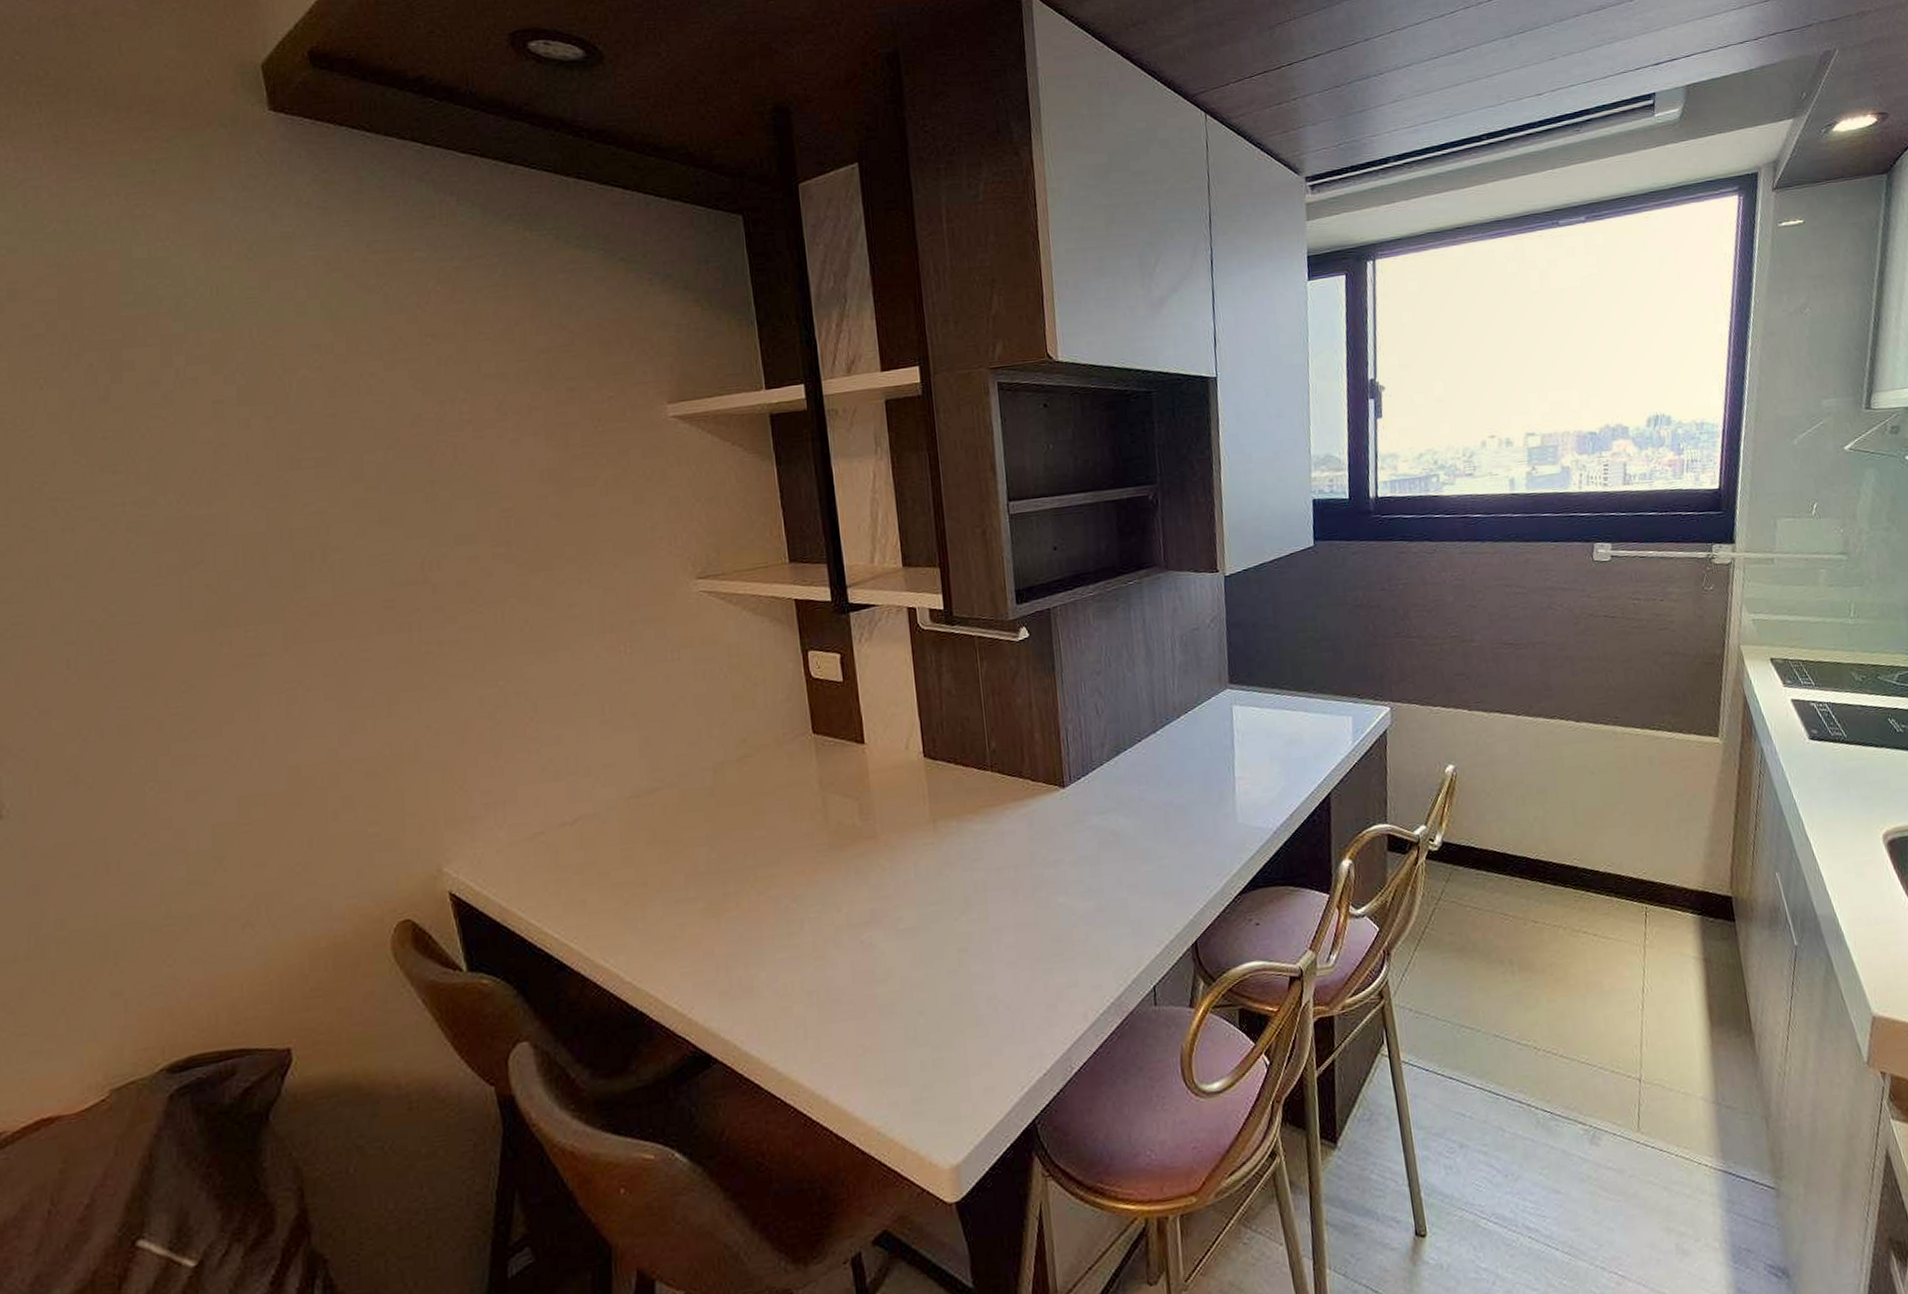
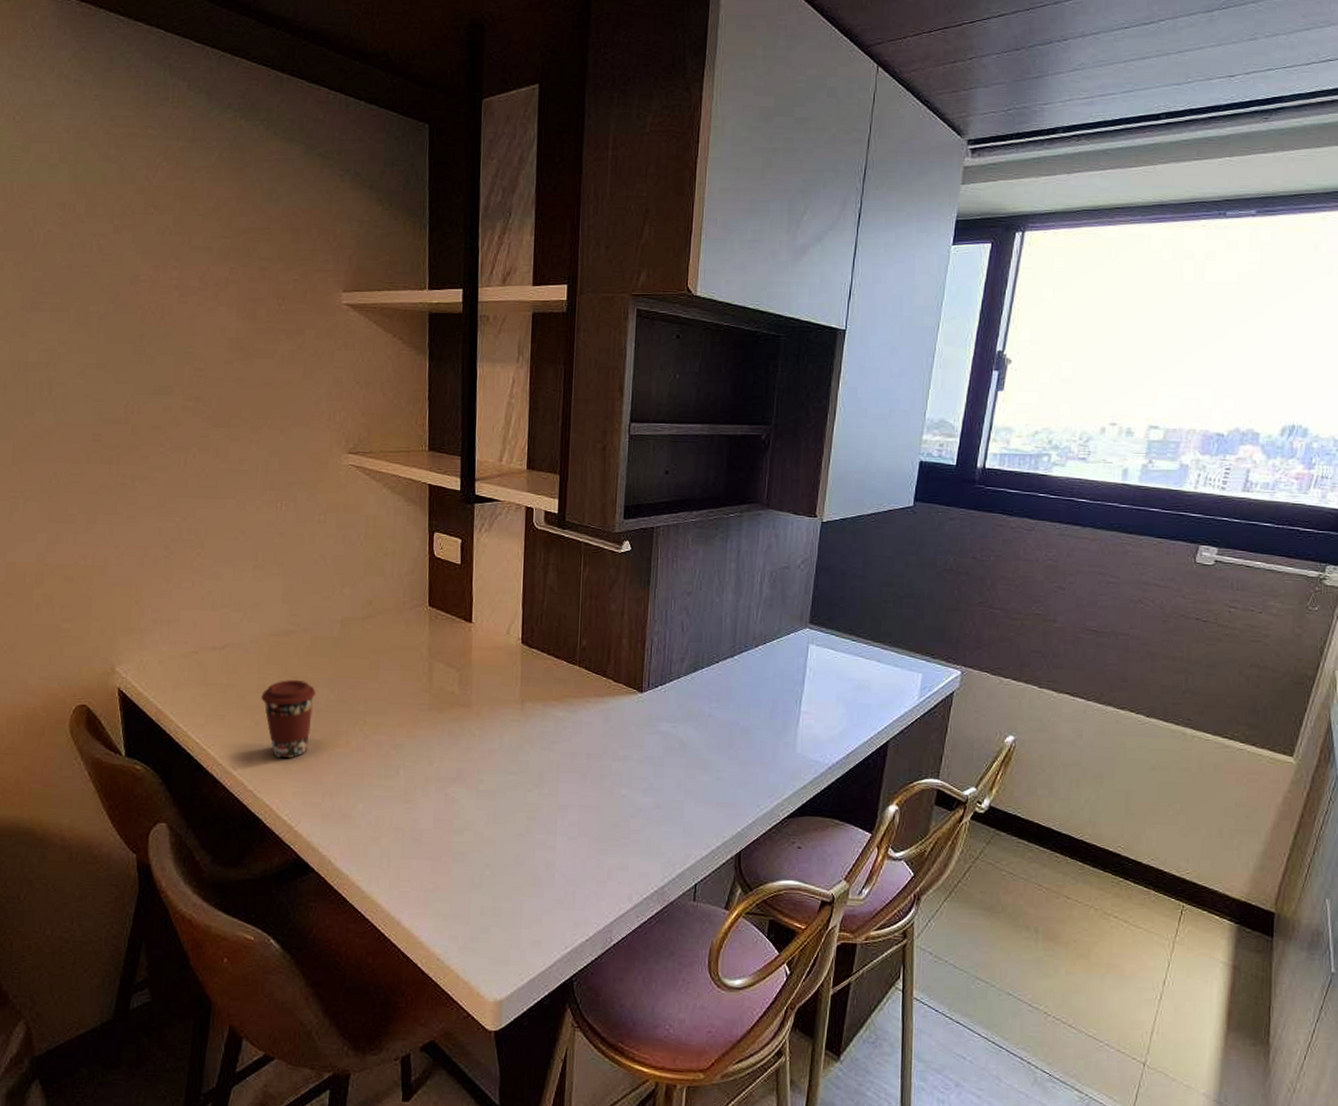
coffee cup: none [628,842,694,938] -> present [261,680,316,759]

